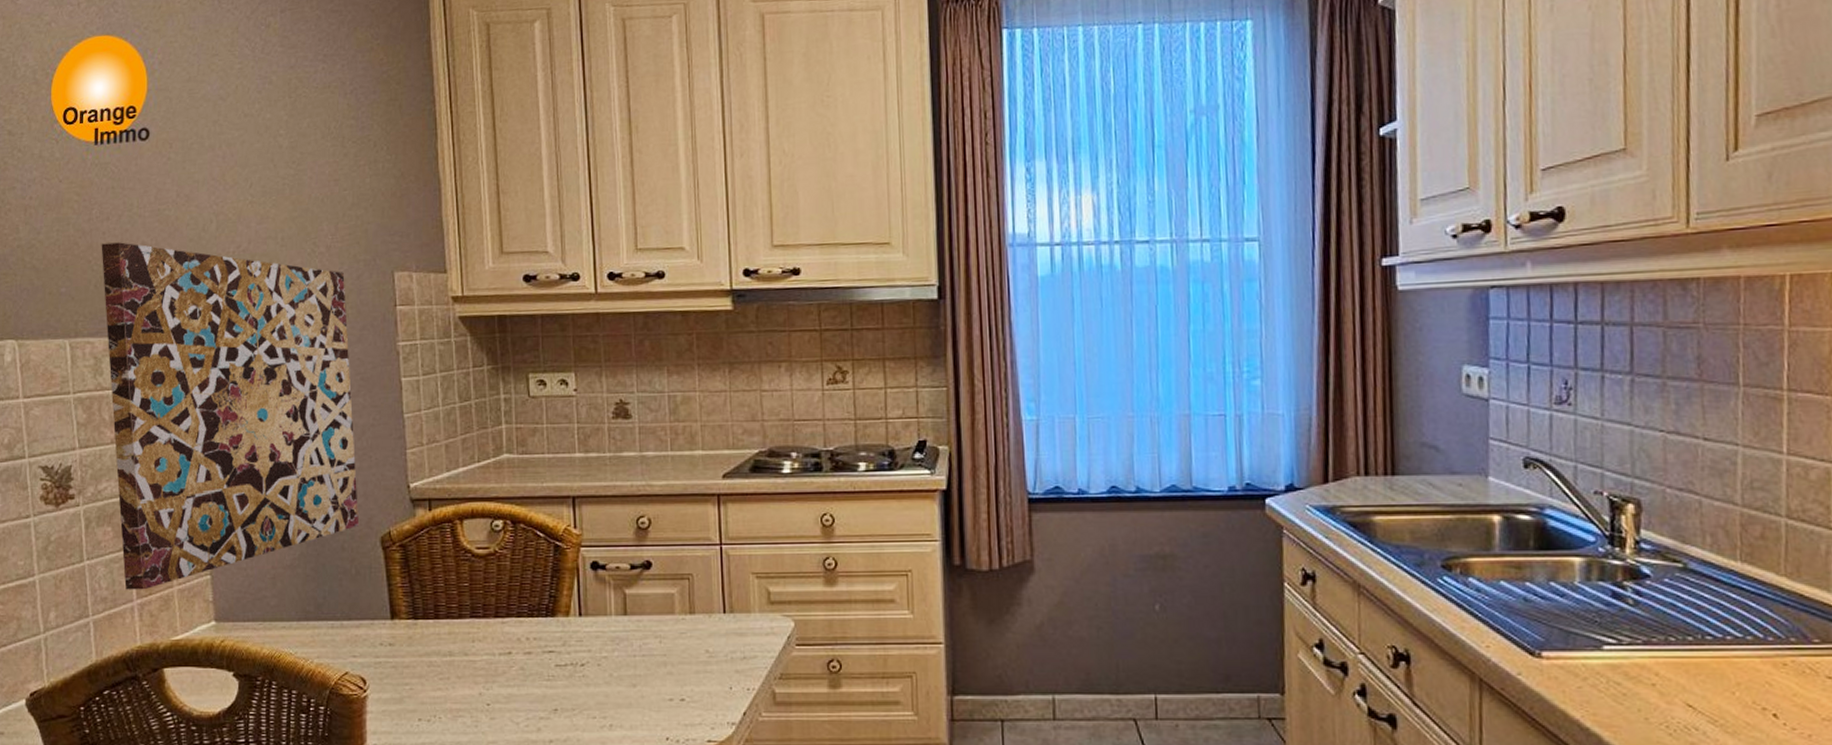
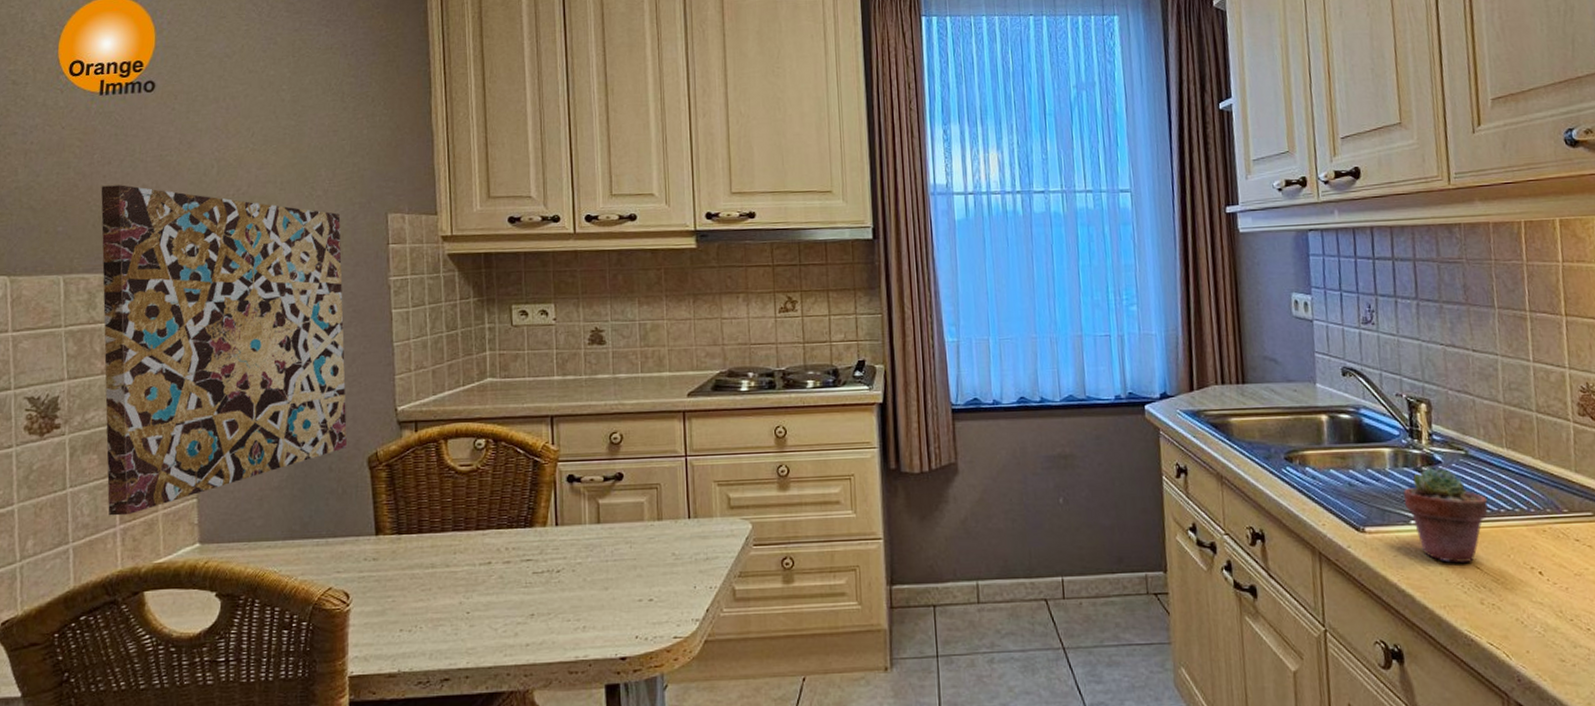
potted succulent: none [1595,581,1710,698] -> present [1403,467,1489,563]

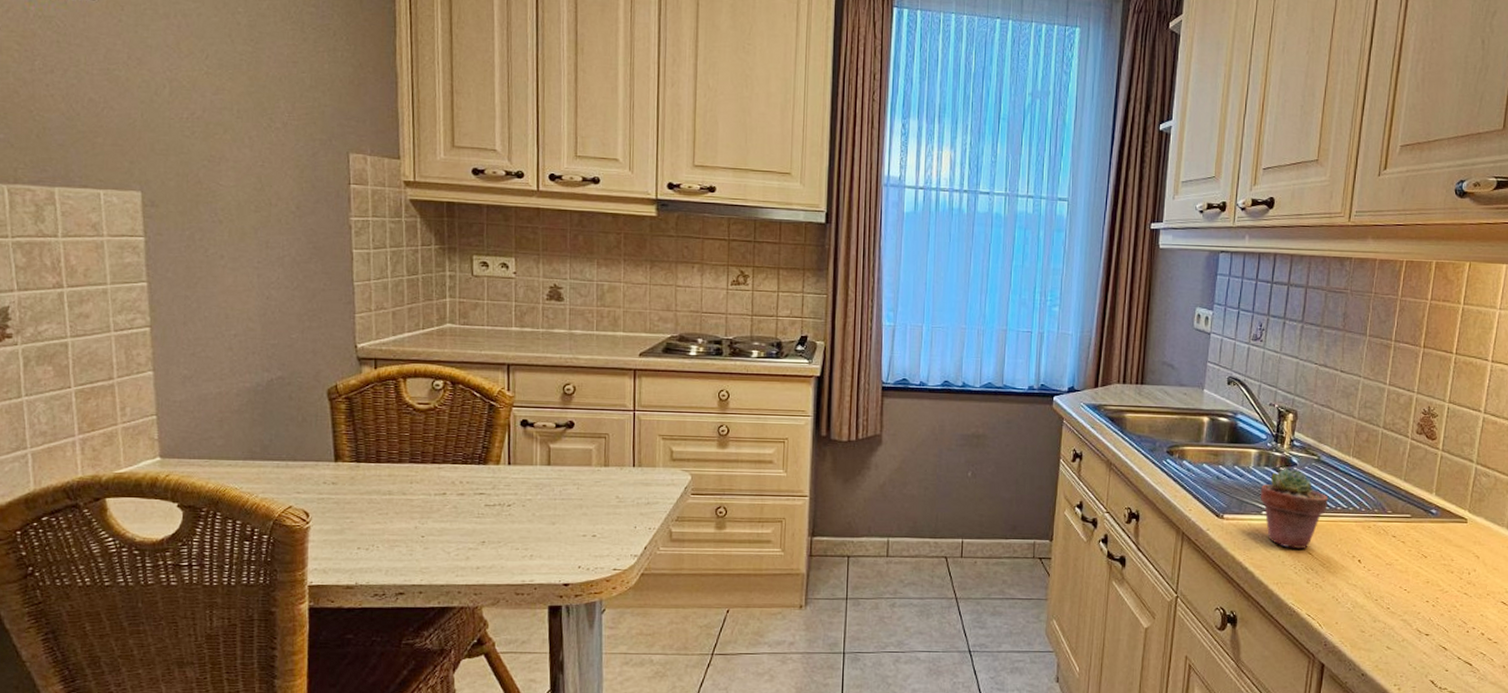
wall art: present [101,185,347,516] -> none [44,95,307,427]

